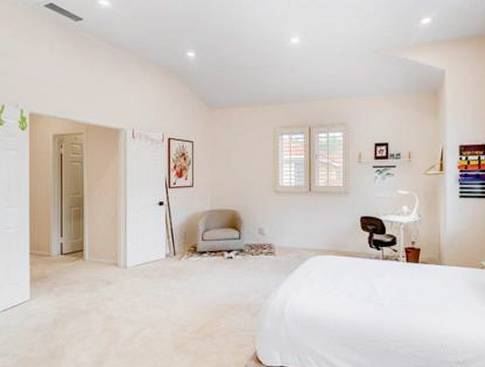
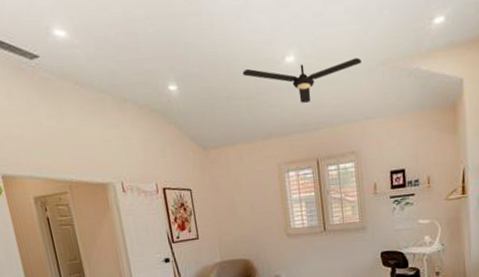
ceiling fan: none [252,44,356,77] -> present [242,57,361,103]

